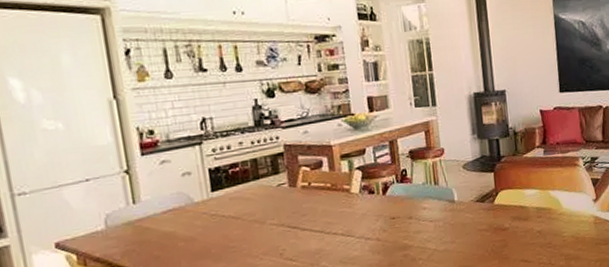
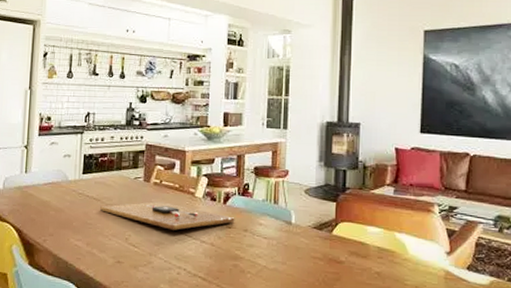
cutting board: none [242,205,398,234] -> present [100,201,235,230]

